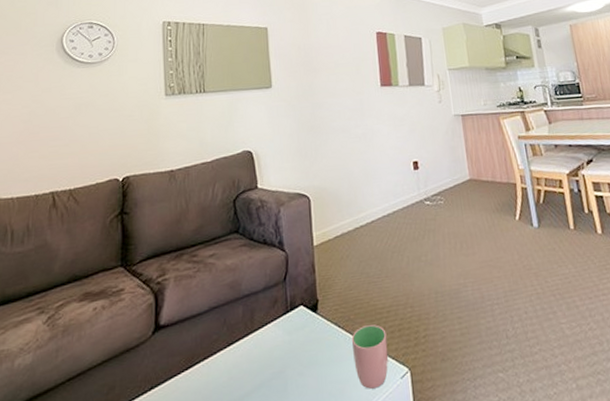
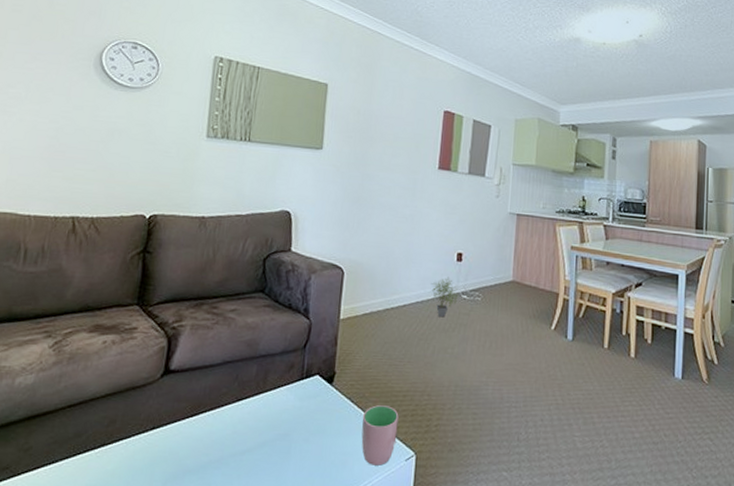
potted plant: none [394,186,423,227] -> present [431,277,460,318]

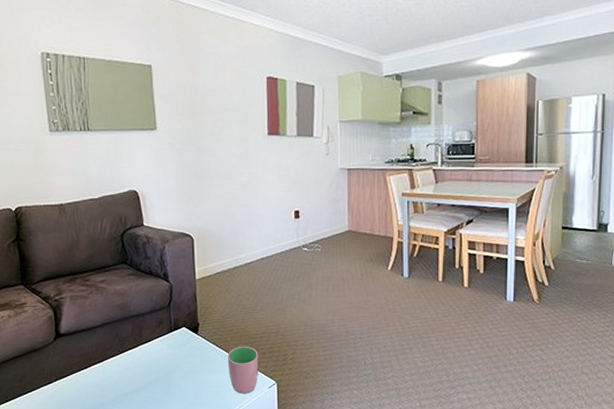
potted plant: present [431,277,460,318] -> none [274,233,301,269]

